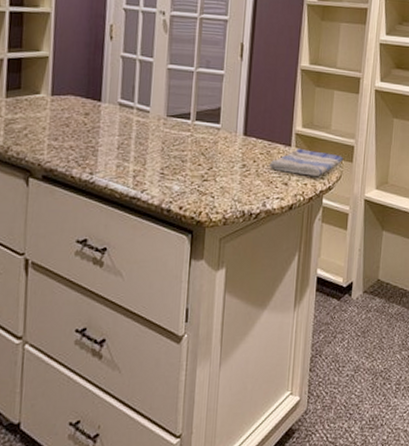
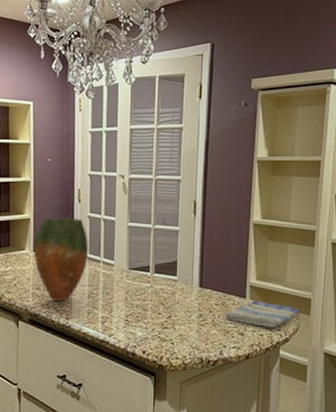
vase: none [51,55,120,154] -> present [33,217,88,302]

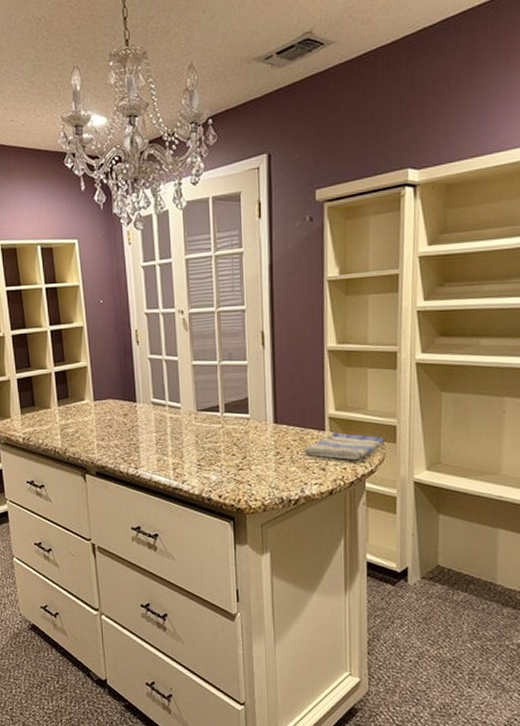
vase: present [33,217,88,302] -> none [94,361,152,451]

